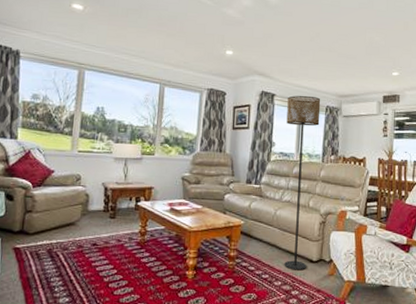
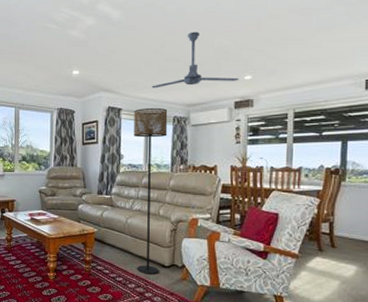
ceiling fan: none [306,24,388,77] -> present [151,31,239,88]

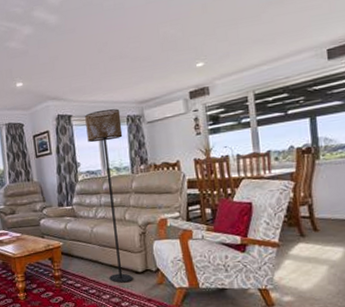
ceiling fan: present [151,31,239,88] -> none [100,24,191,90]

